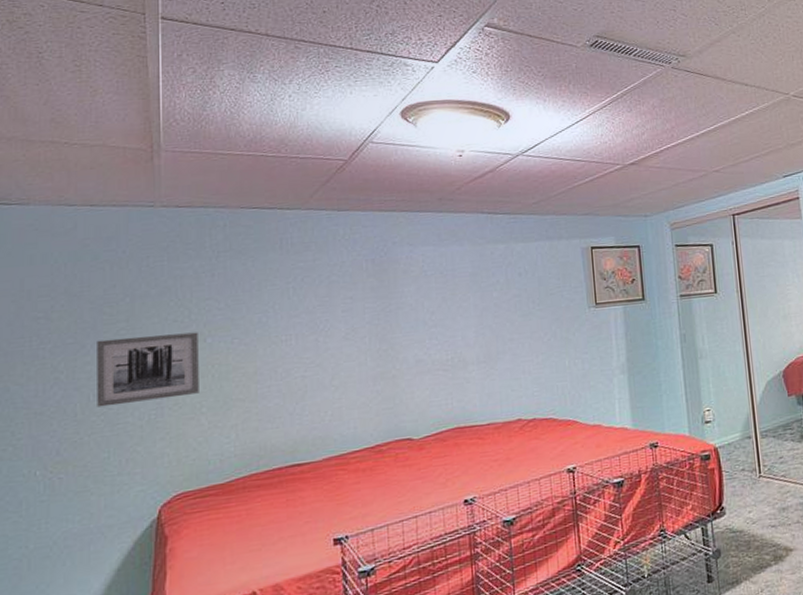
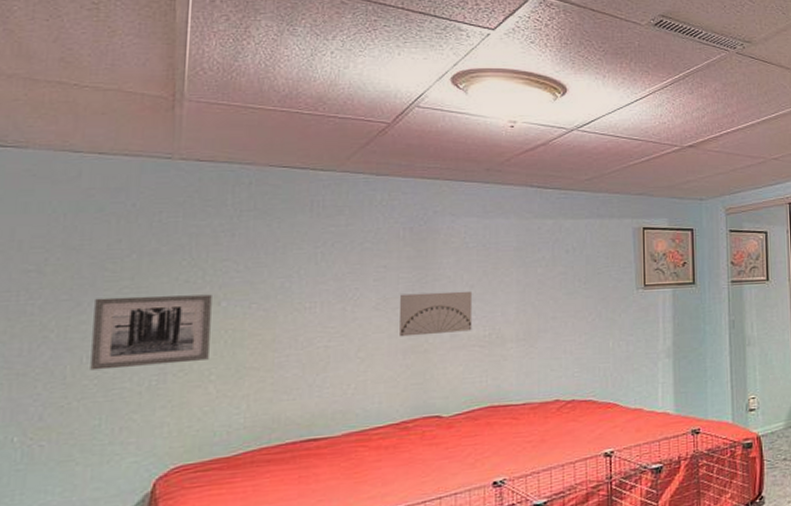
wall art: none [367,317,436,364] -> present [400,291,473,337]

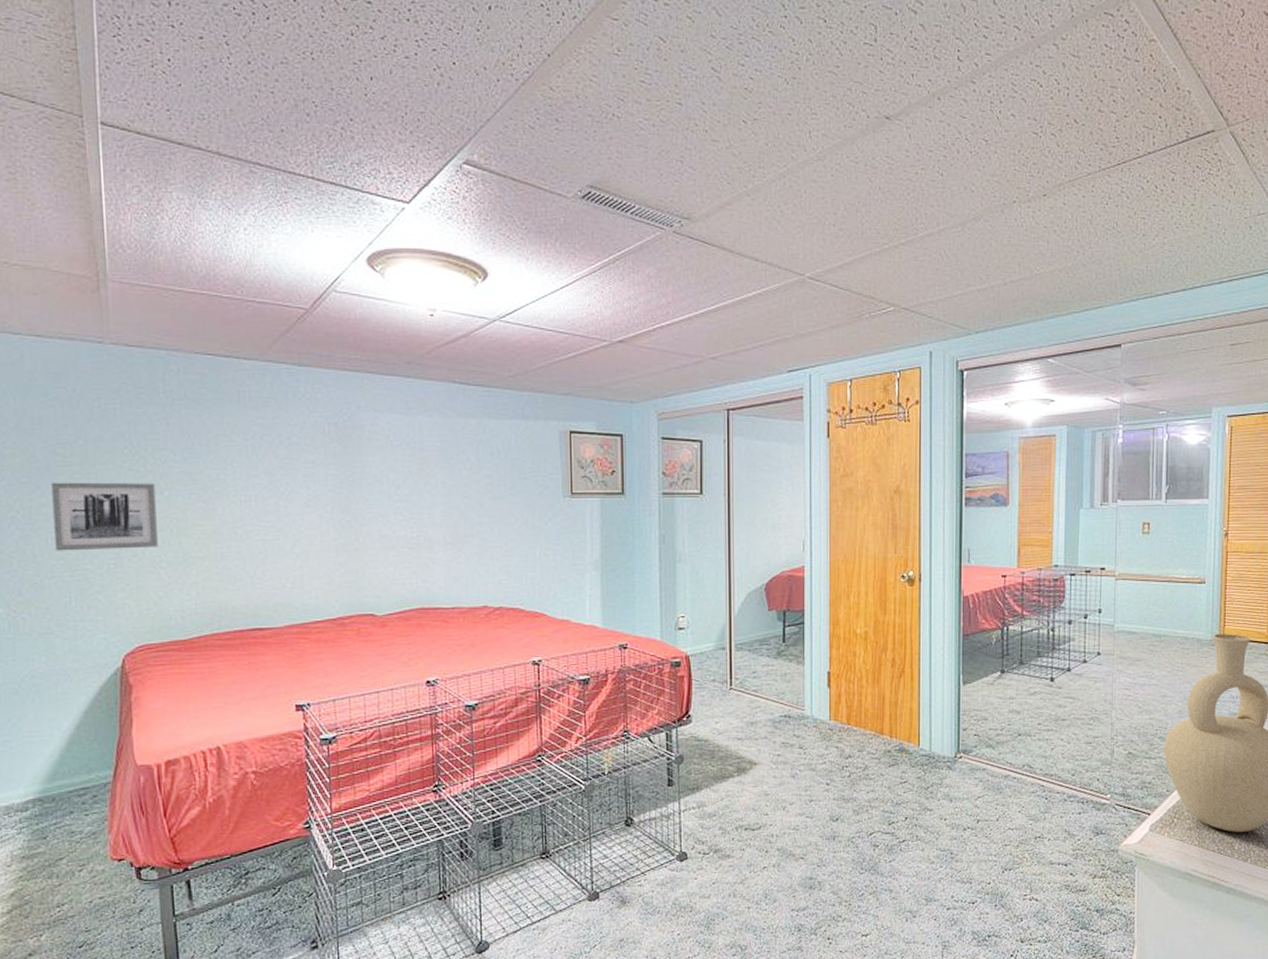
wall art: present [400,291,473,337] -> none [330,491,401,534]

